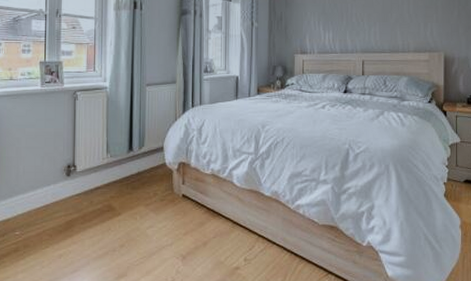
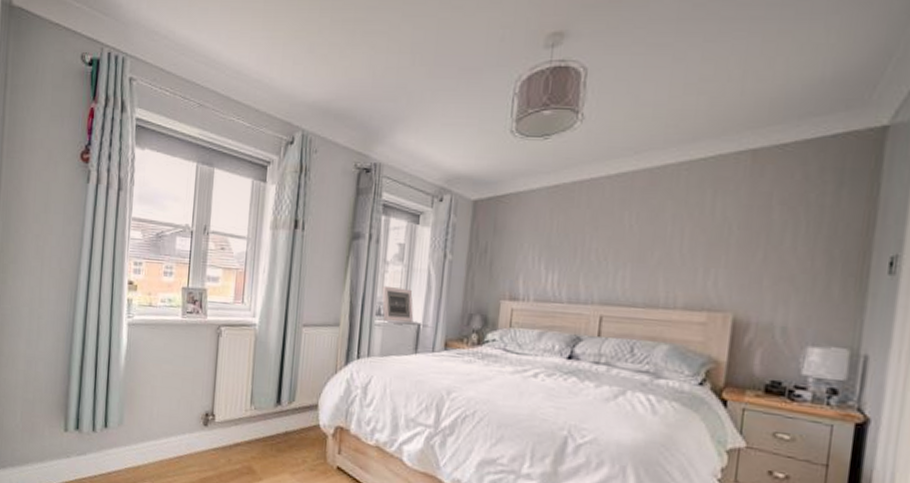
picture frame: none [207,49,233,76] -> present [382,285,414,323]

